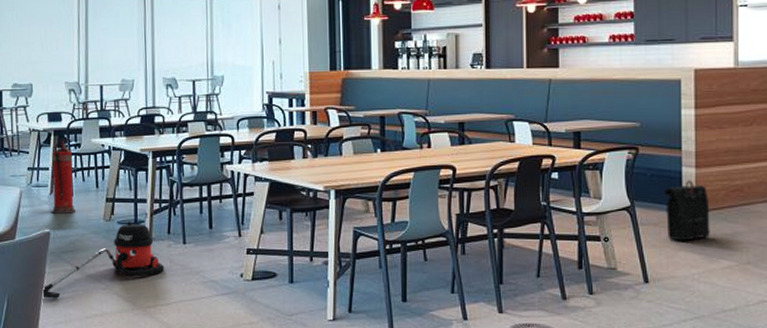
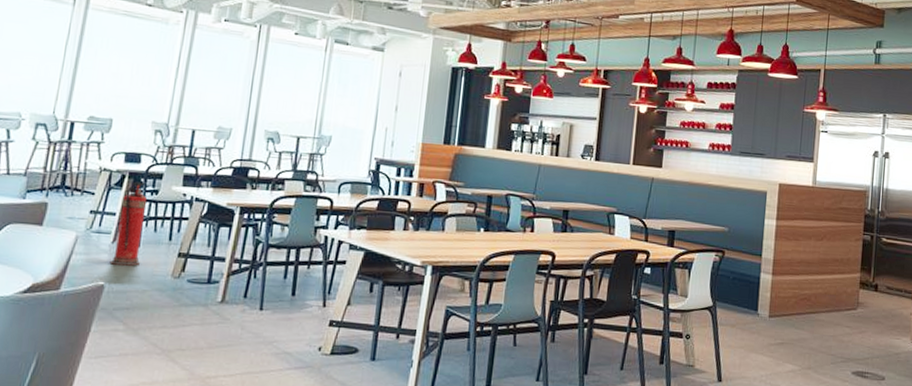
vacuum cleaner: present [41,221,165,298] -> none [82,281,234,362]
backpack: present [664,180,710,241] -> none [742,286,781,343]

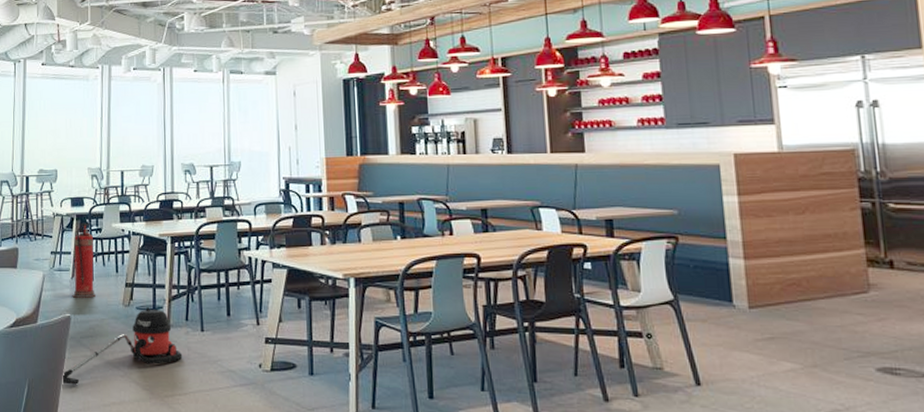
vacuum cleaner: none [82,281,234,362] -> present [61,307,183,385]

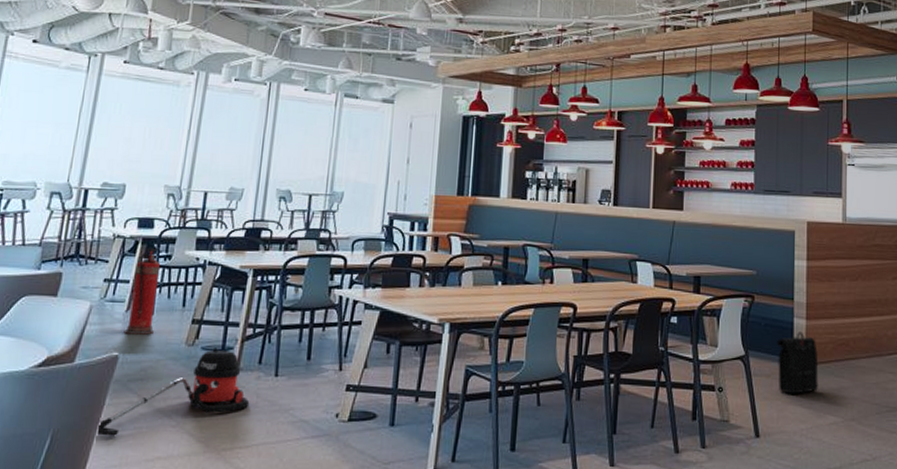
backpack: none [711,272,767,339] -> present [777,331,819,394]

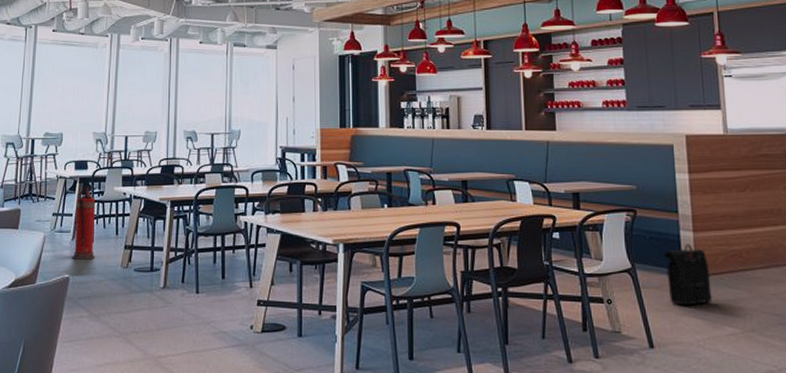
vacuum cleaner: present [96,347,250,436] -> none [57,269,177,345]

